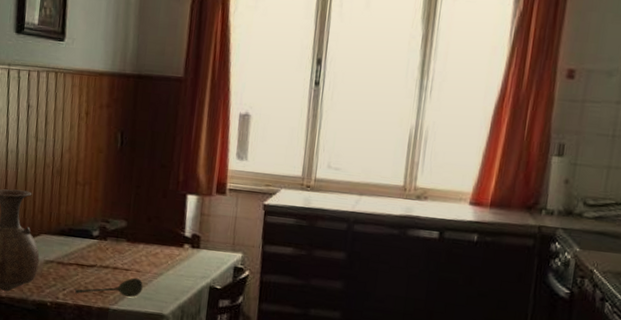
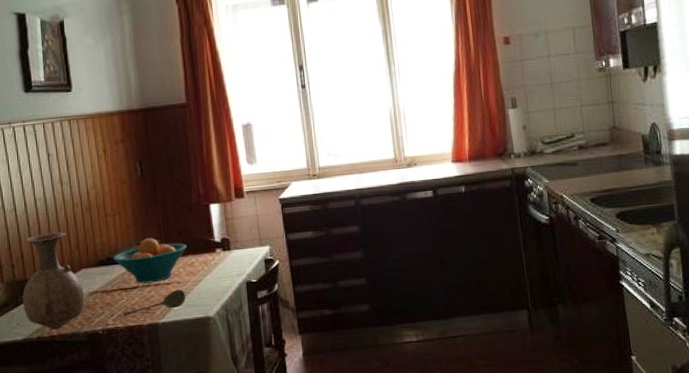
fruit bowl: none [75,216,155,266] -> present [113,238,187,284]

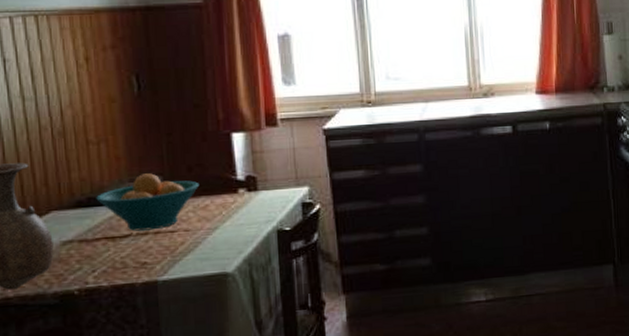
soupspoon: present [123,289,186,318] -> none [109,238,196,274]

